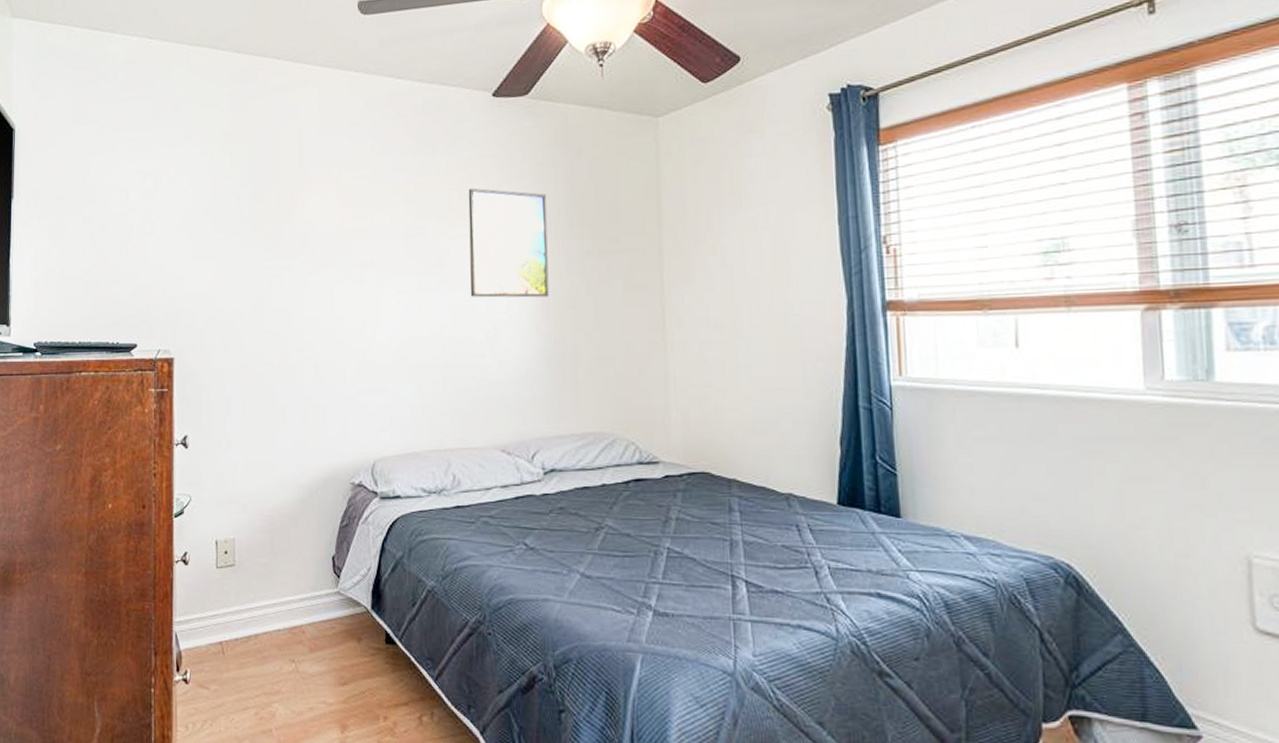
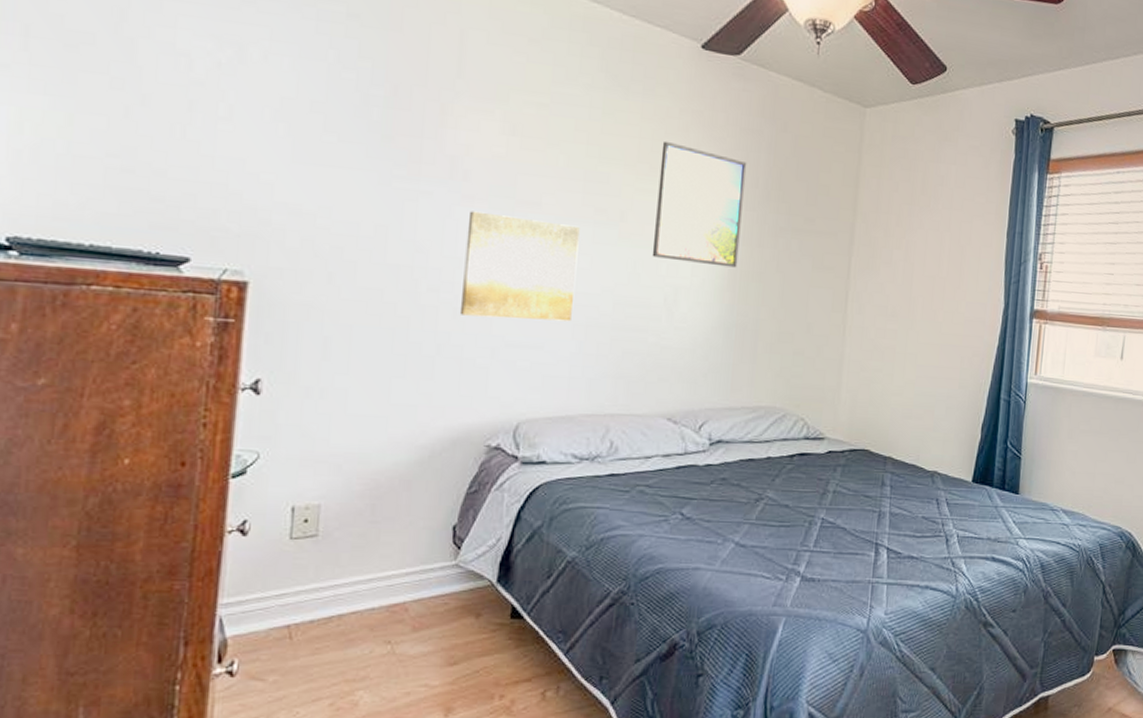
wall art: none [319,277,408,369] -> present [459,211,580,322]

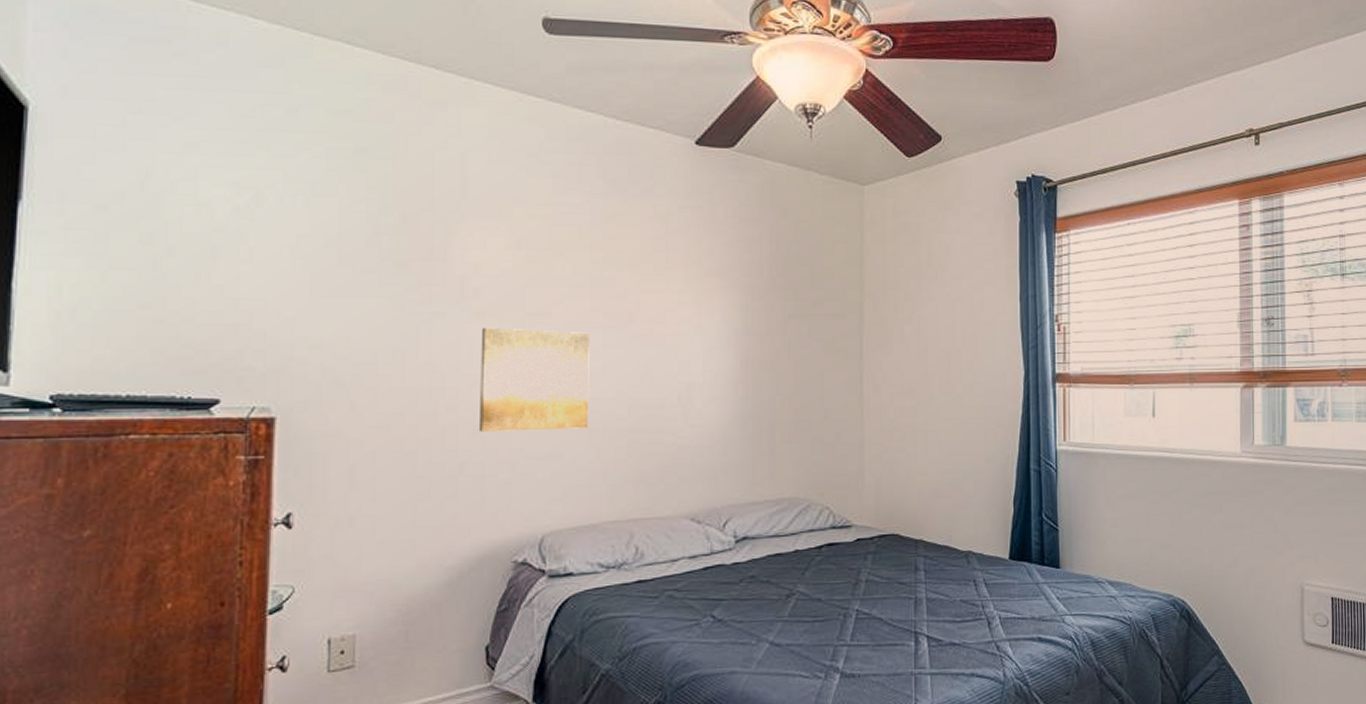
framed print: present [652,141,747,268] -> none [662,239,750,359]

